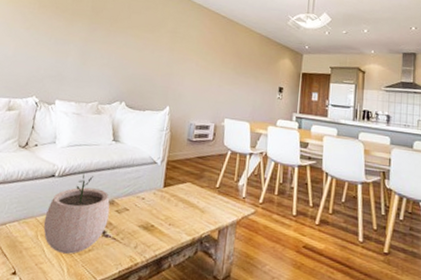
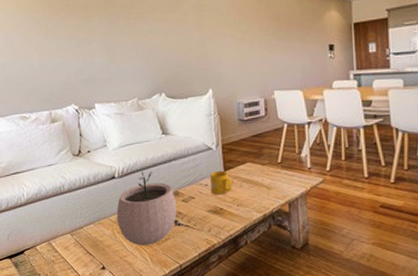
mug: none [147,185,169,211] -> present [210,170,232,195]

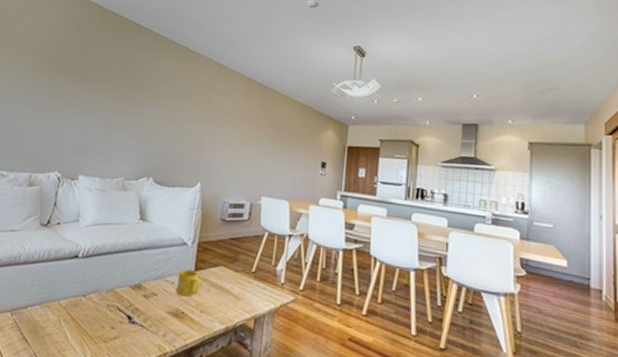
plant pot: present [116,171,177,245] -> none [66,254,137,342]

